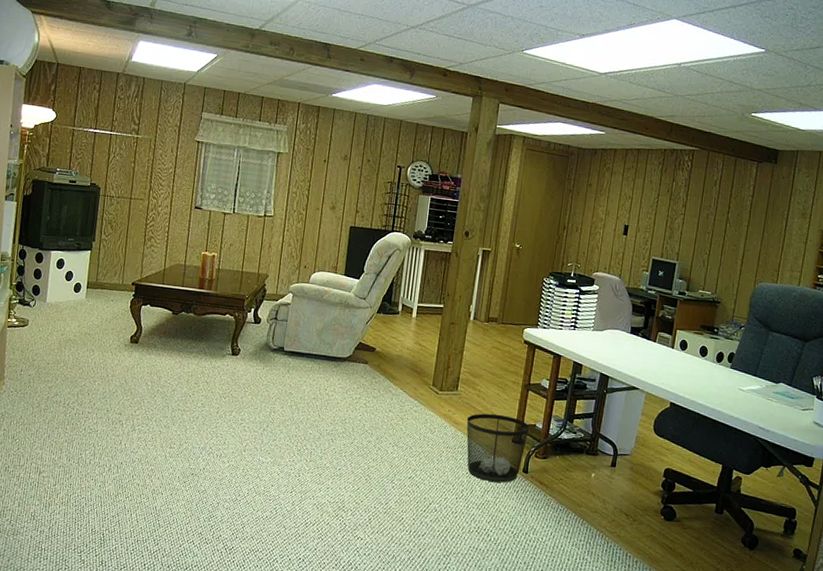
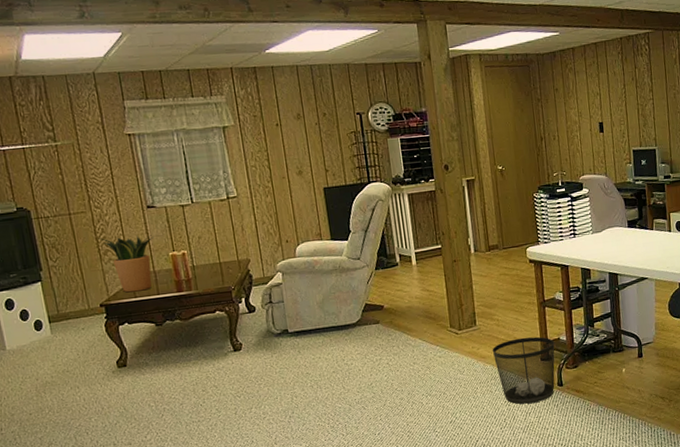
potted plant: none [147,225,193,280] -> present [98,235,153,293]

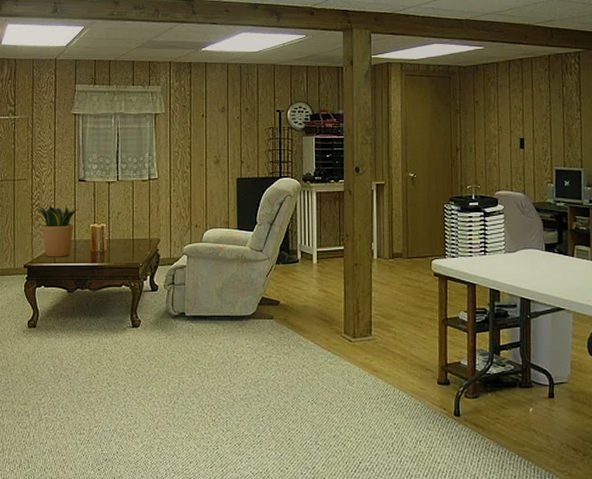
waste bin: present [492,336,555,404] -> none [385,355,454,430]

